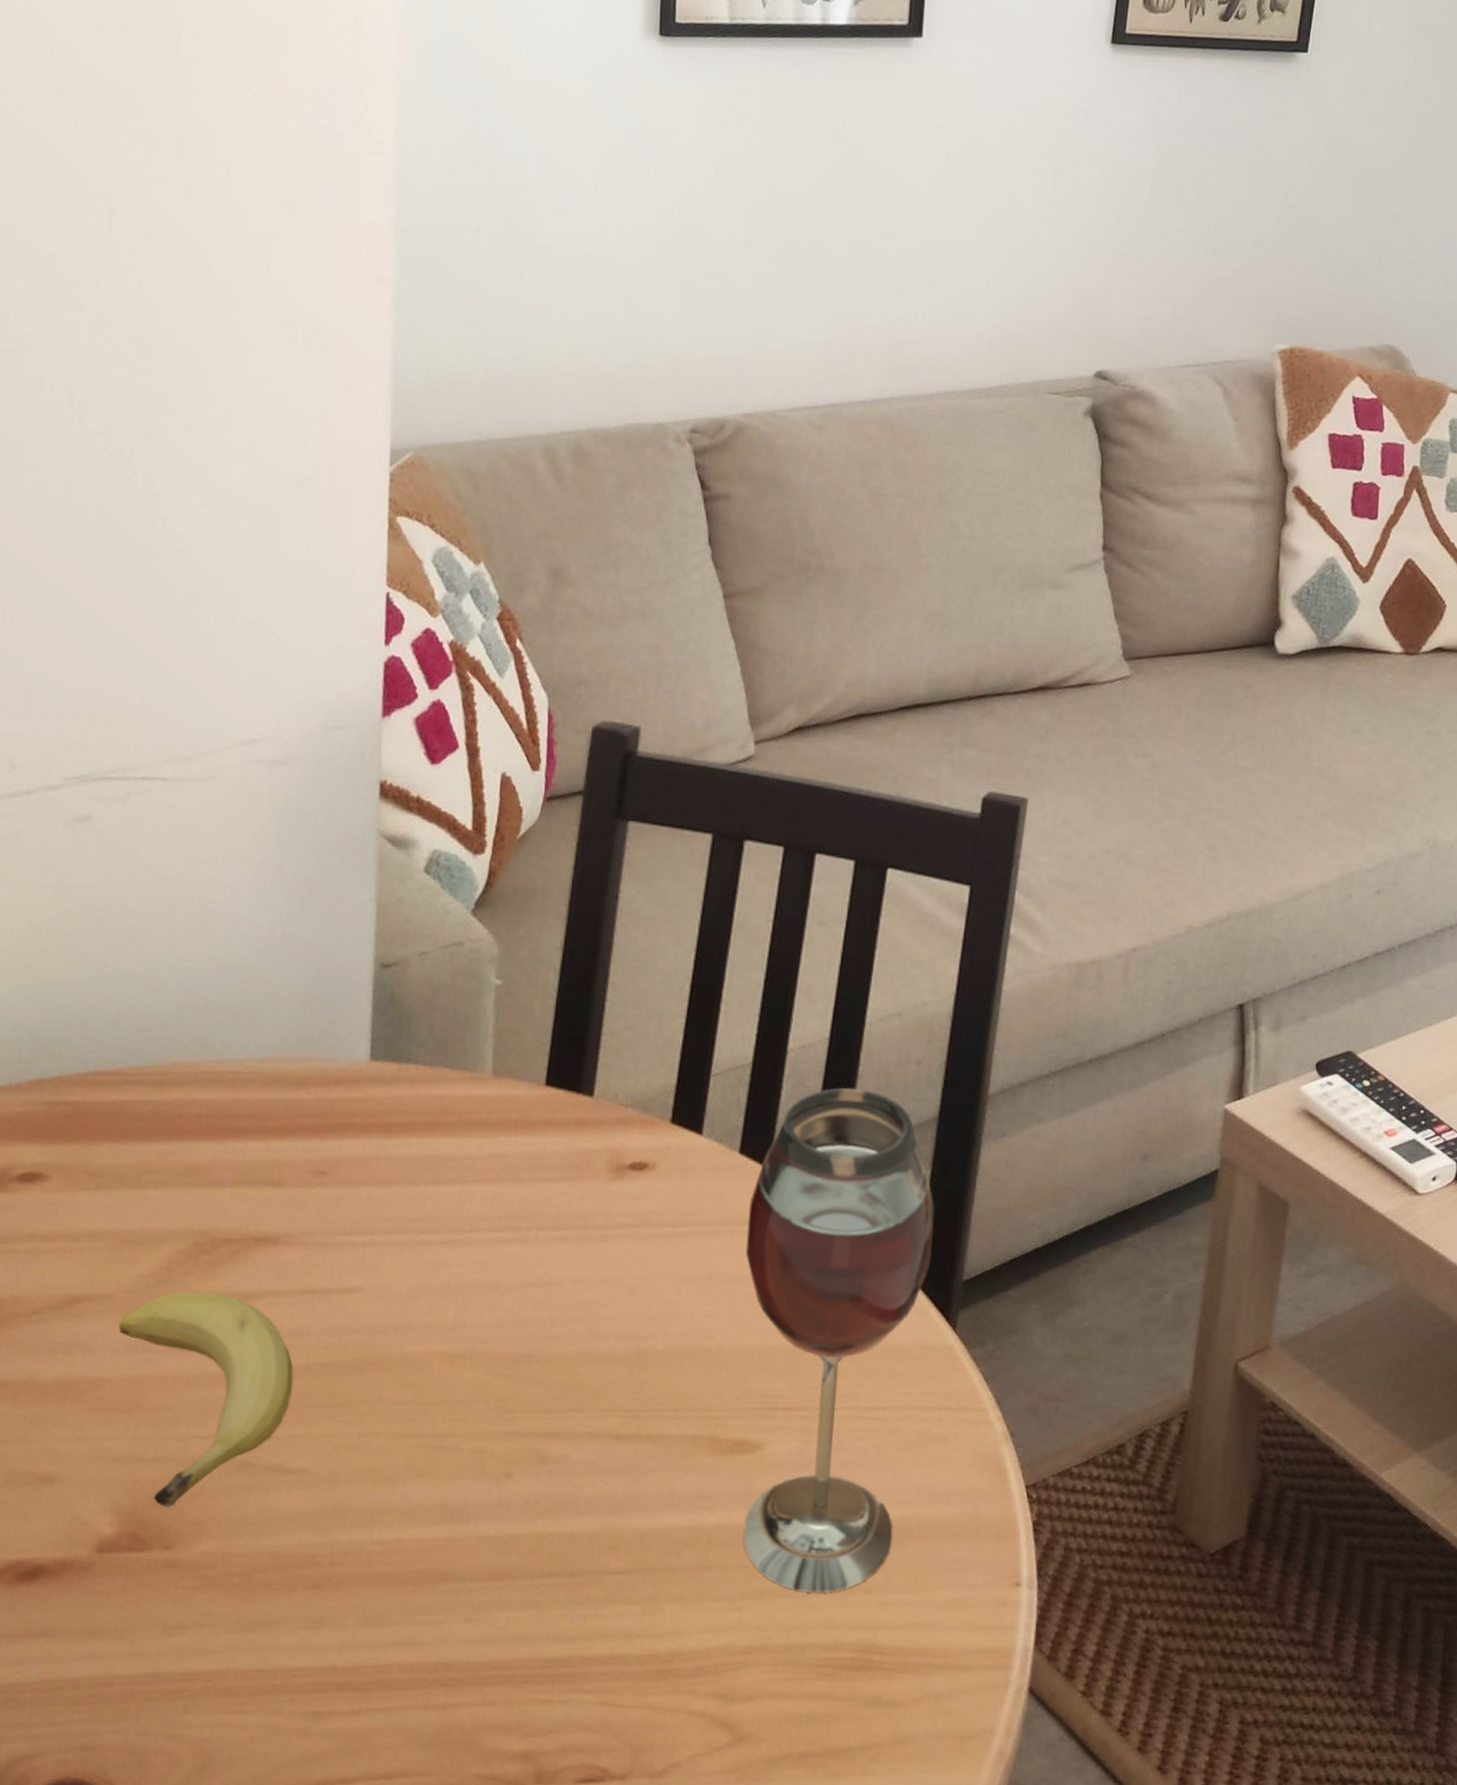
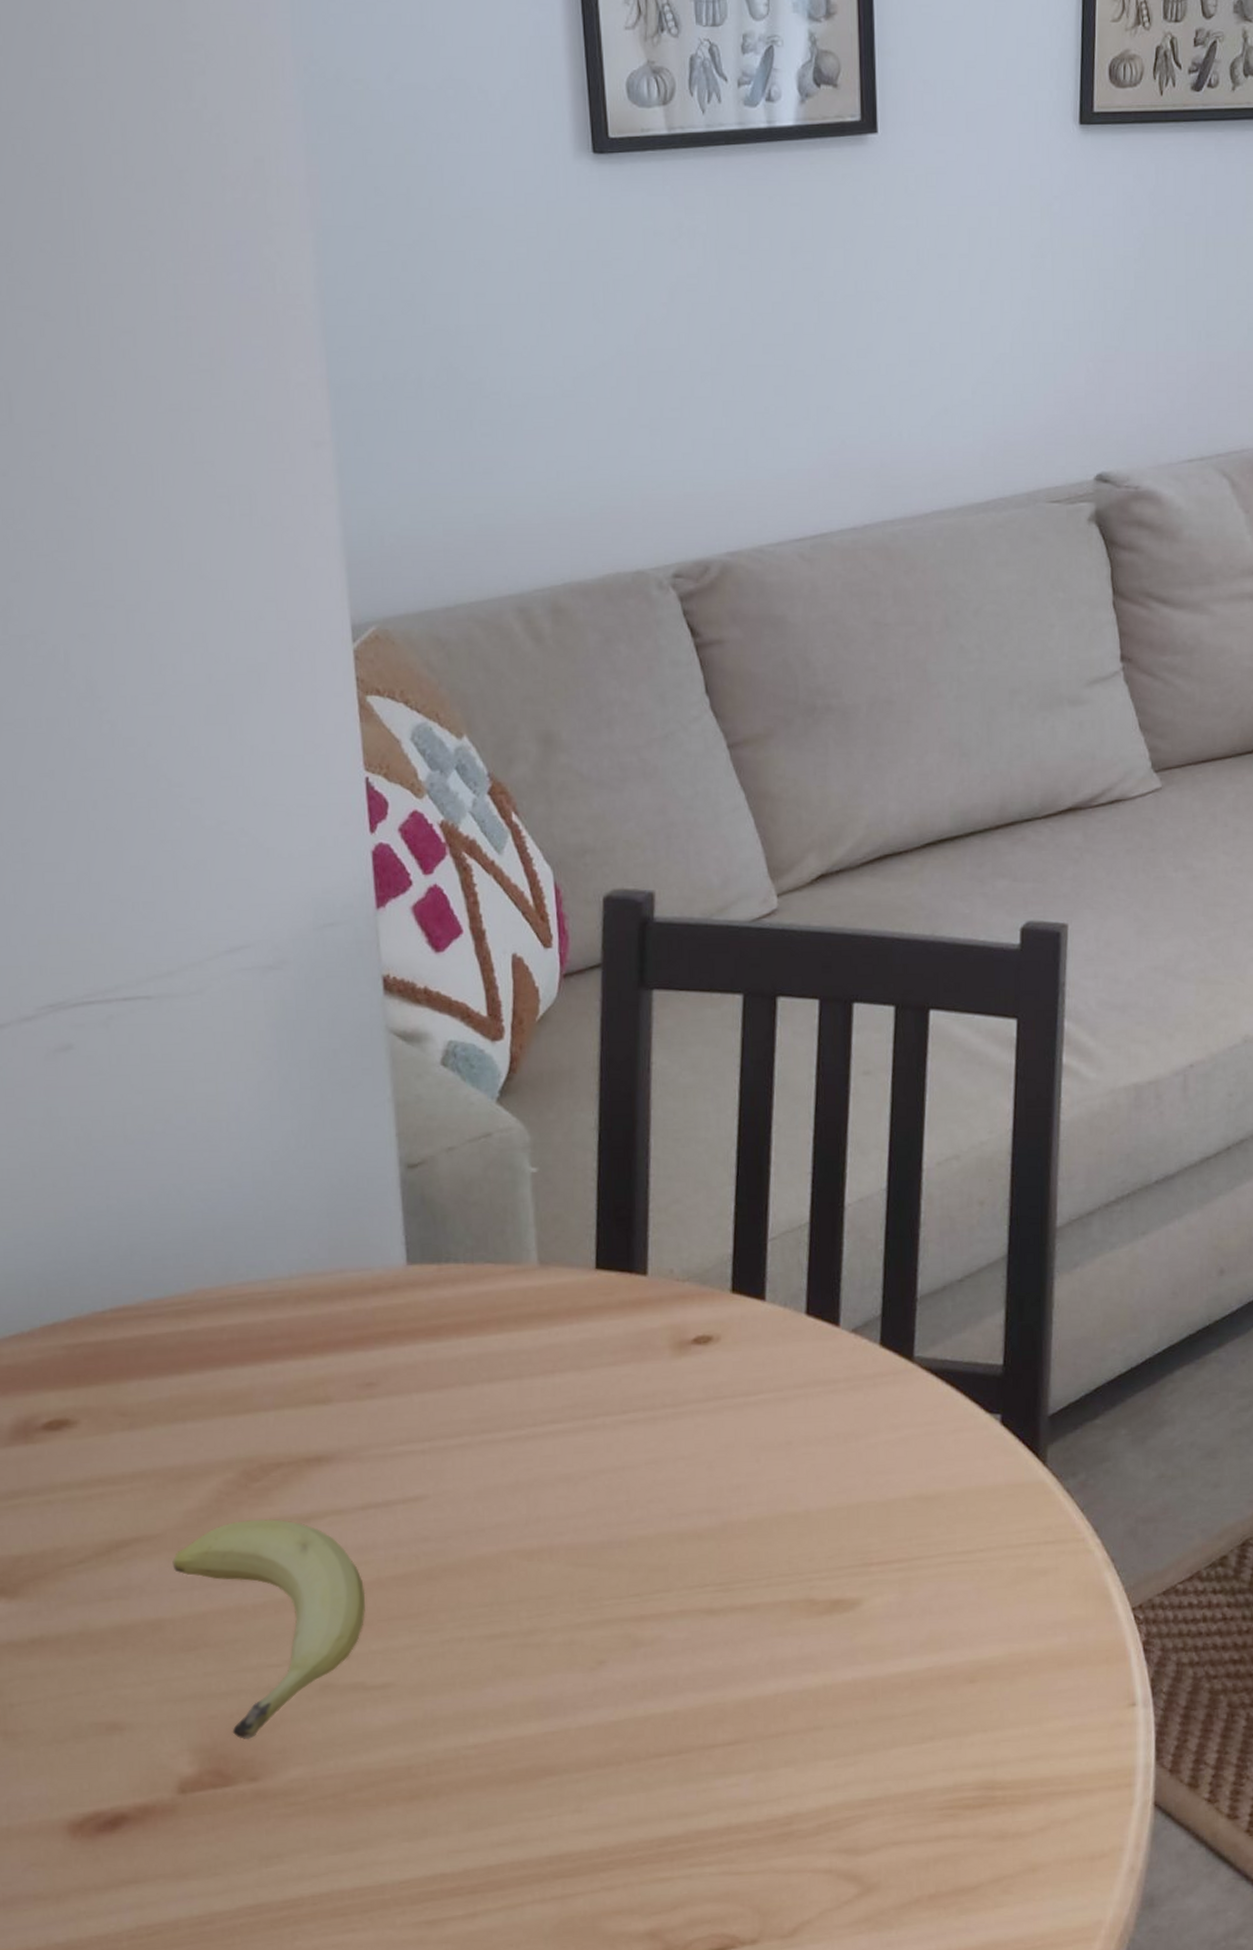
wineglass: present [743,1087,935,1593] -> none [821,1236,1015,1739]

